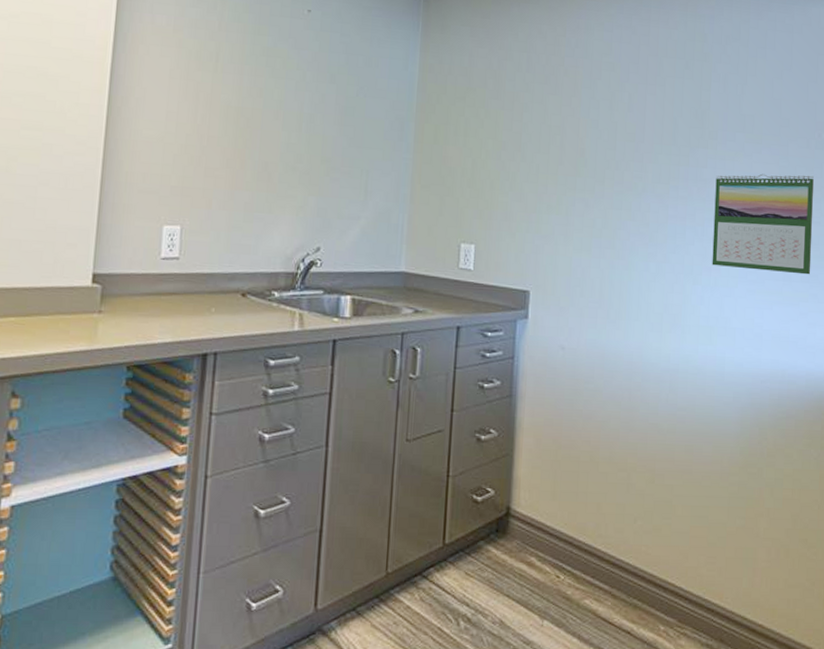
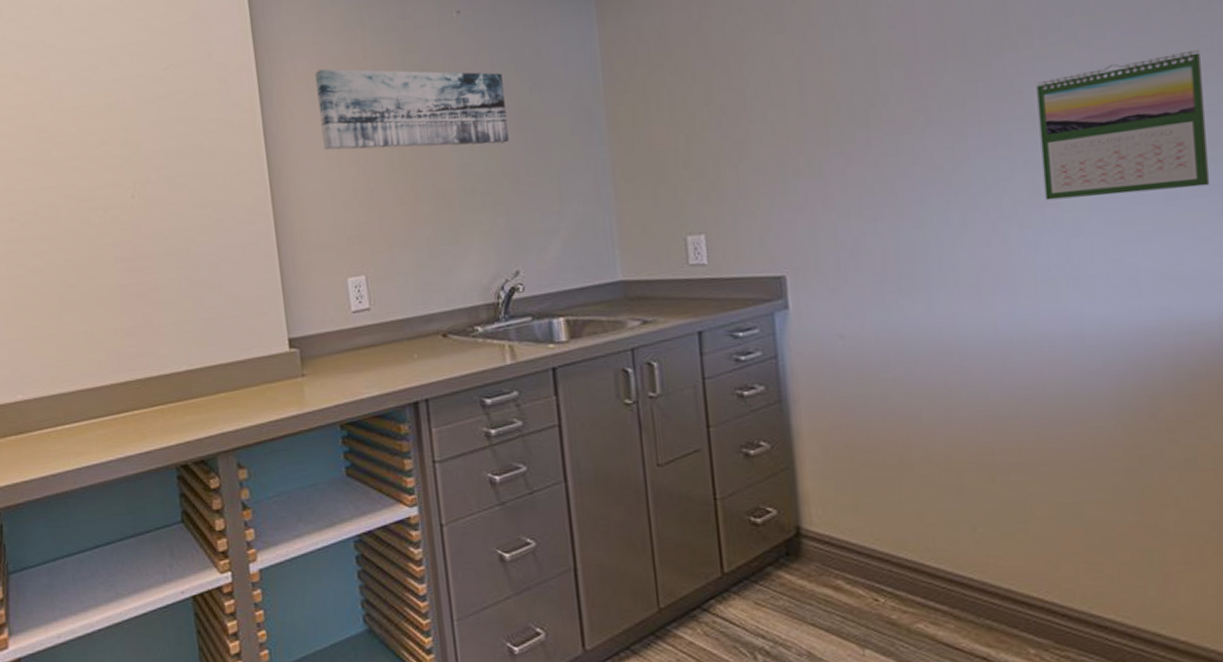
wall art: none [165,28,336,133] -> present [315,68,509,151]

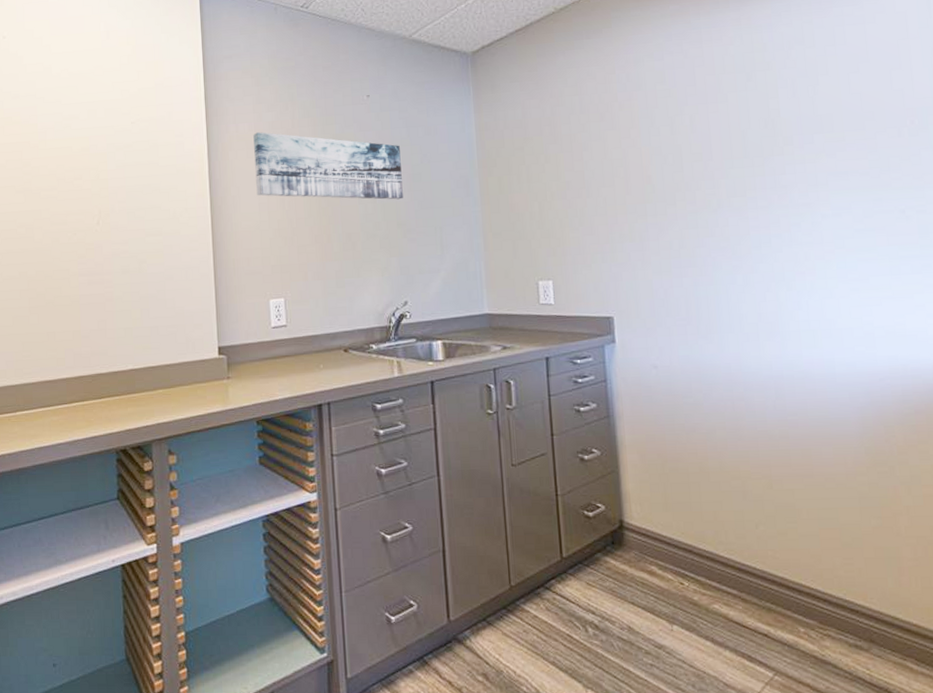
calendar: present [1036,49,1211,201] -> none [797,164,923,270]

